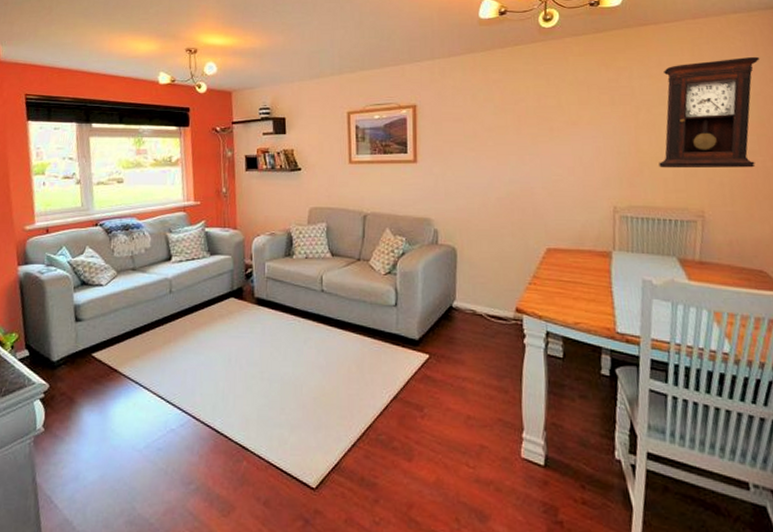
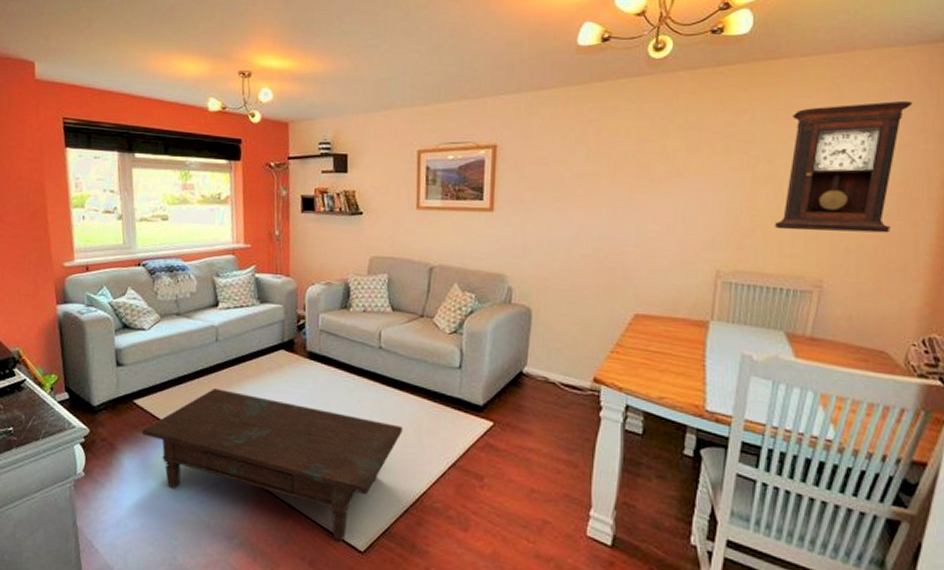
coffee table: none [100,338,347,479] -> present [142,389,403,541]

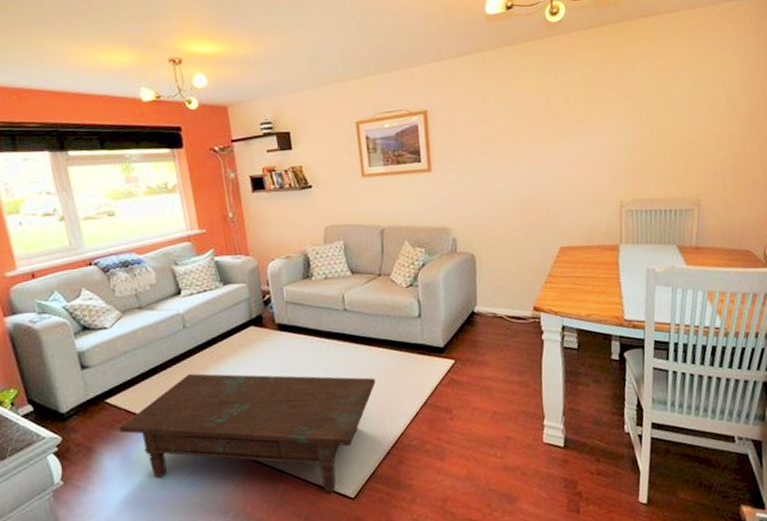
pendulum clock: present [775,100,913,233] -> none [660,45,750,161]

